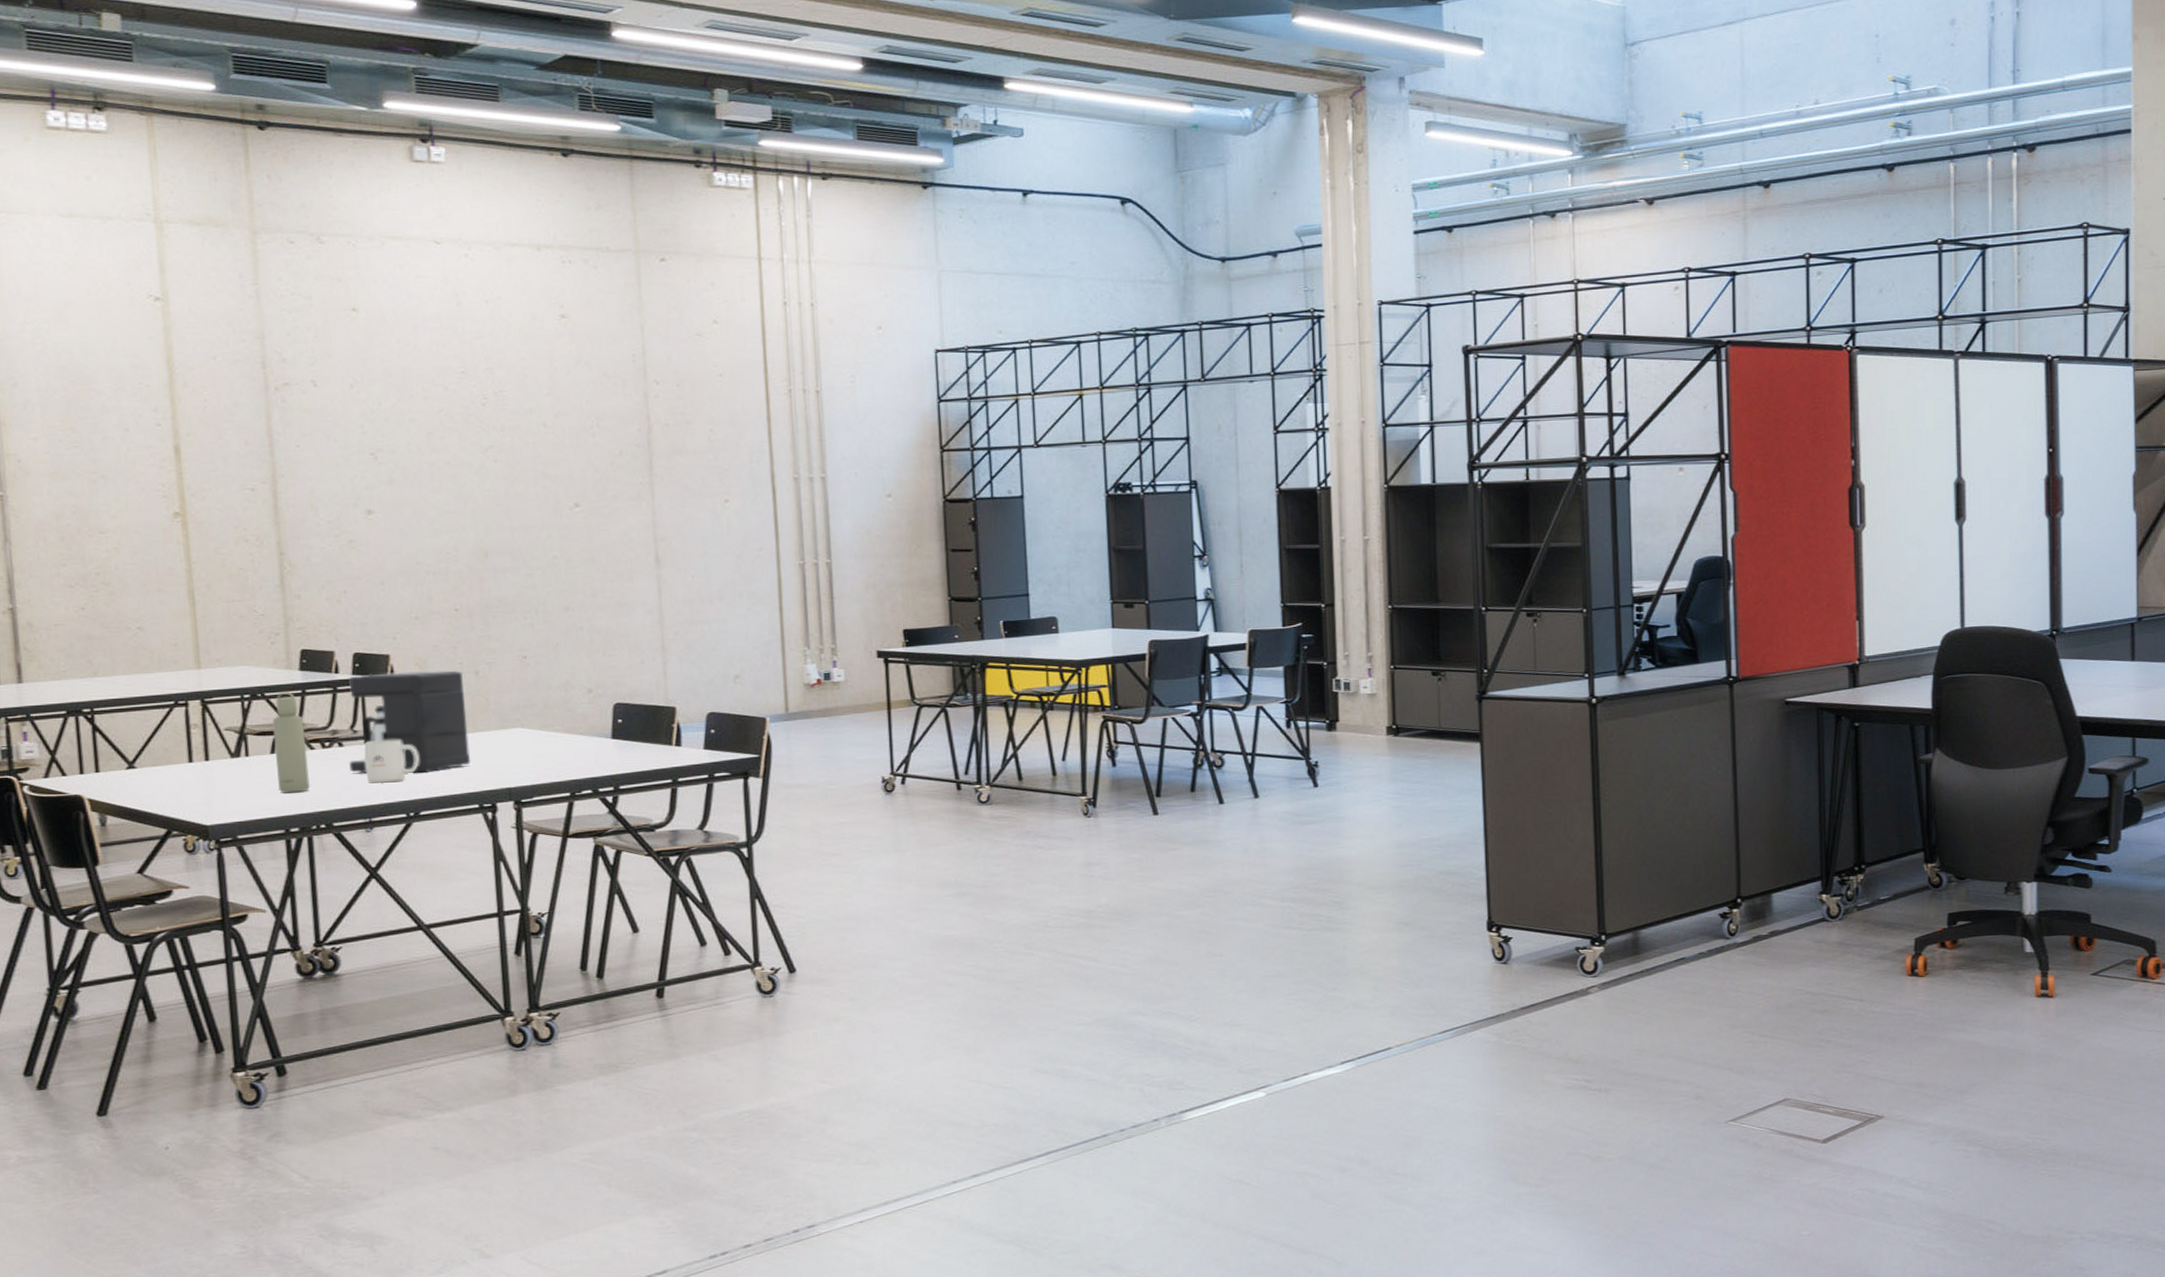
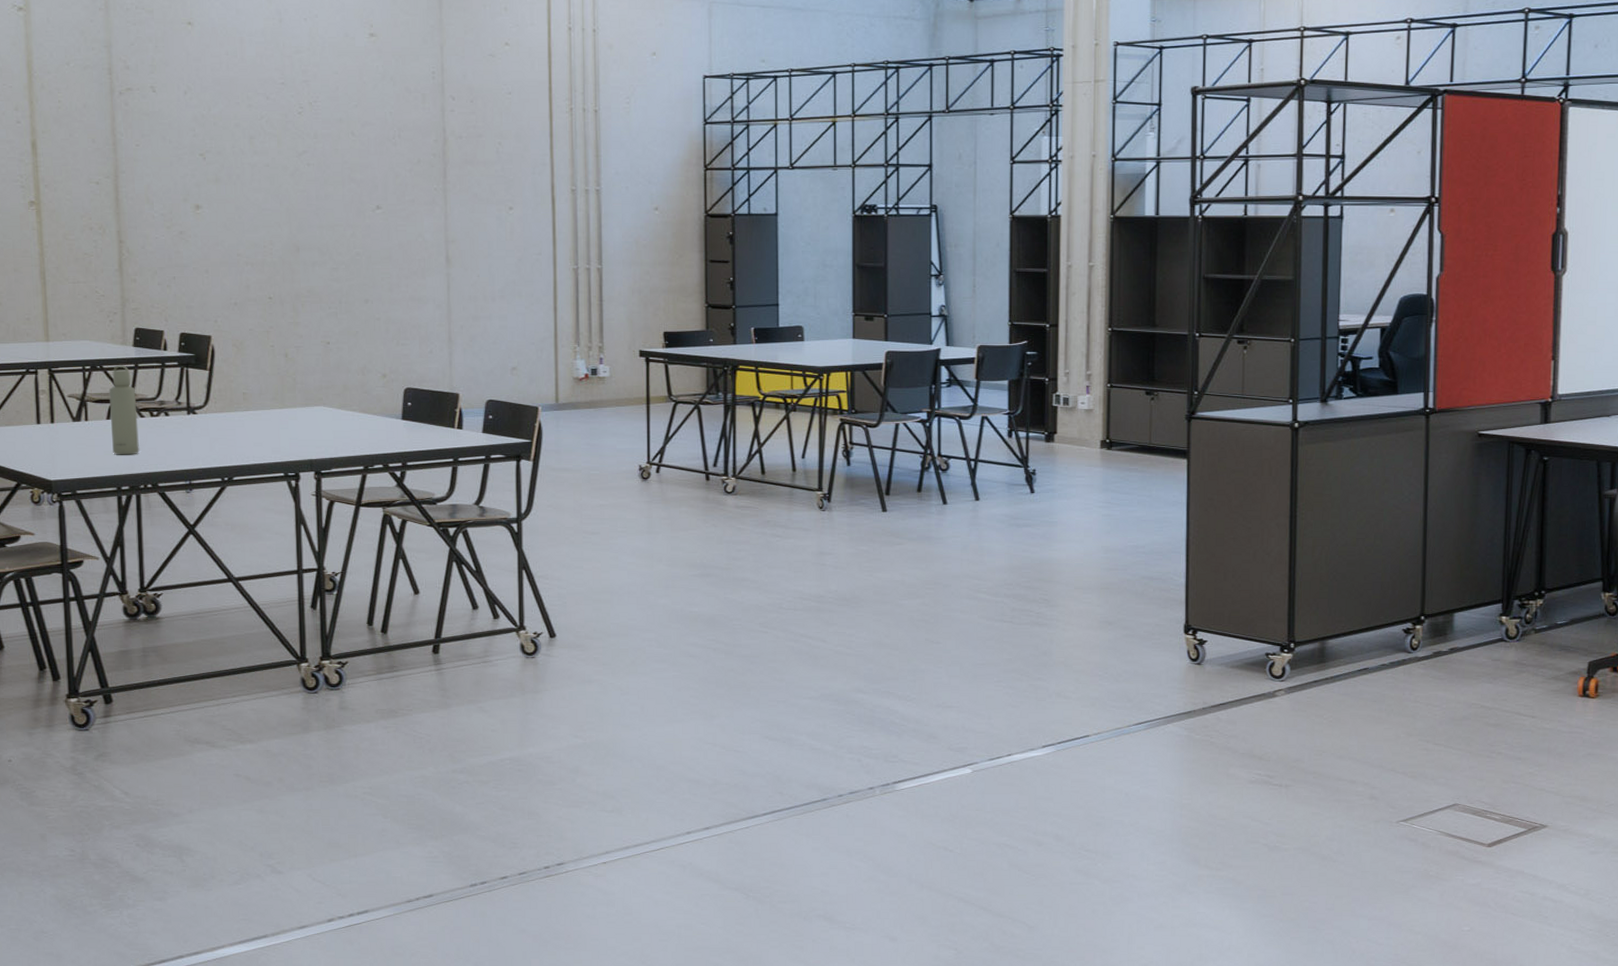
coffee maker: present [348,670,470,774] -> none [173,351,278,442]
mug: present [364,739,420,783] -> none [186,411,234,450]

